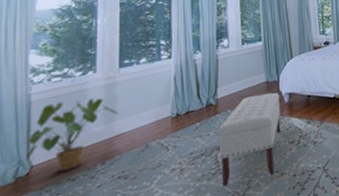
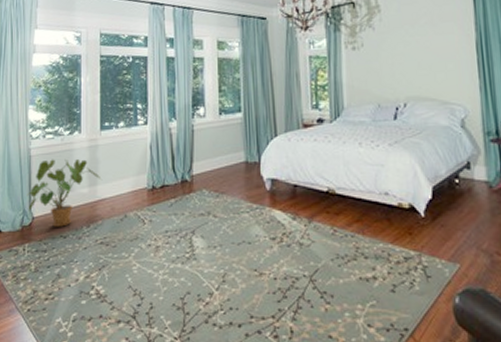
bench: present [218,92,281,188] -> none [193,175,262,276]

